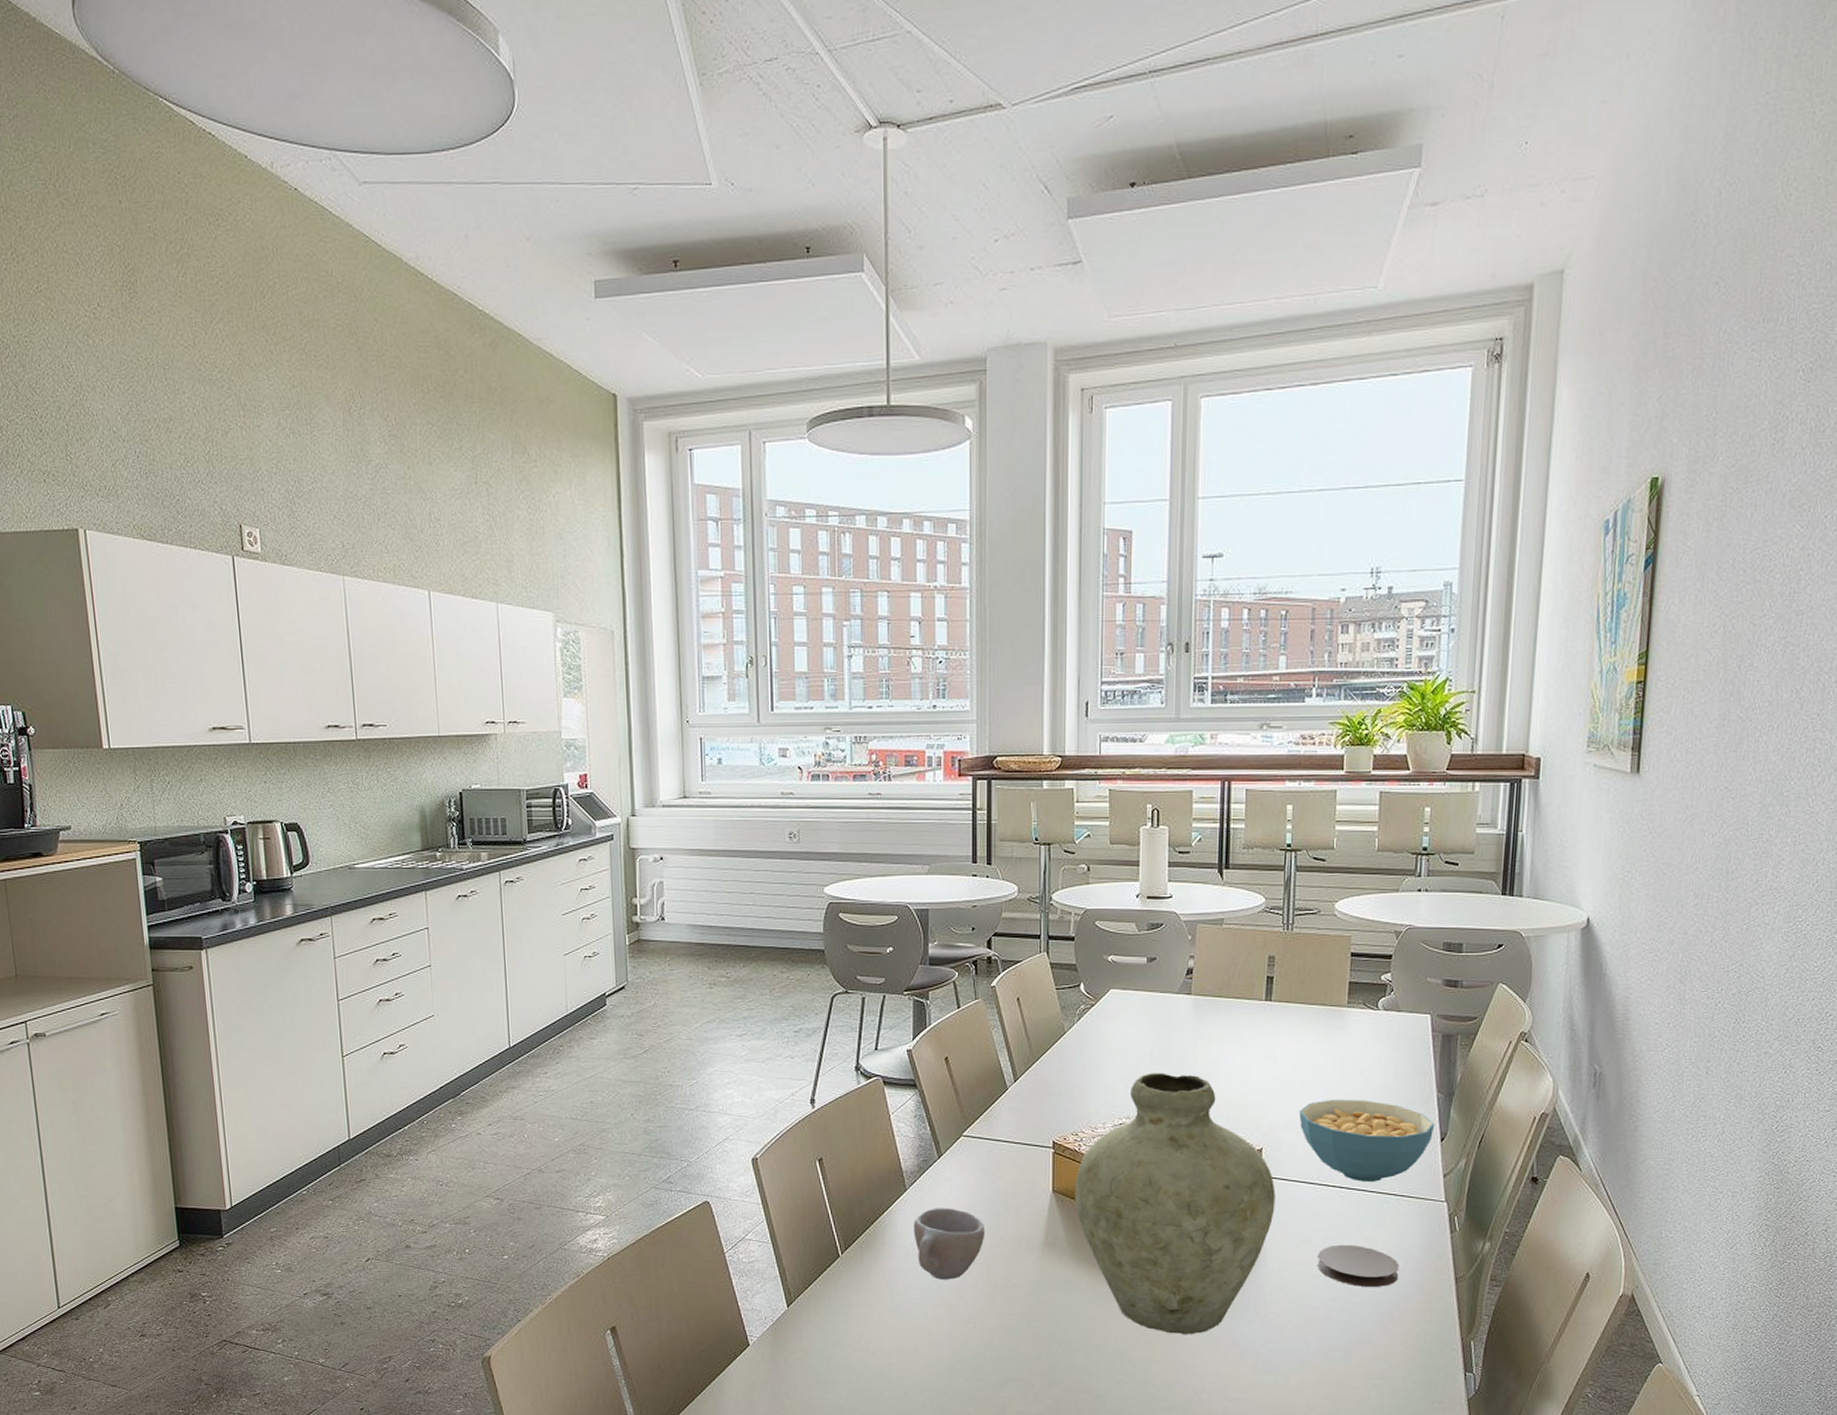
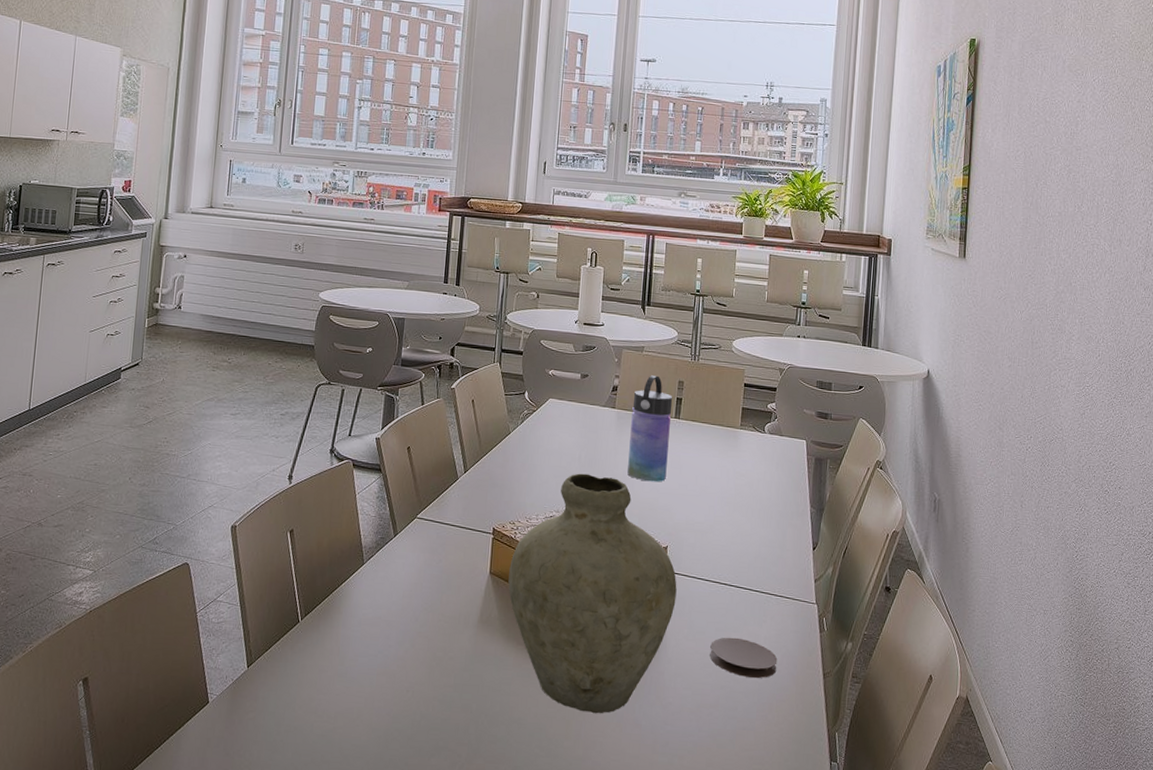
cup: present [913,1208,985,1280] -> none [366,582,430,650]
water bottle: none [1210,952,1262,1077] -> present [627,375,673,482]
cereal bowl: present [1299,1100,1435,1182] -> none [698,507,809,582]

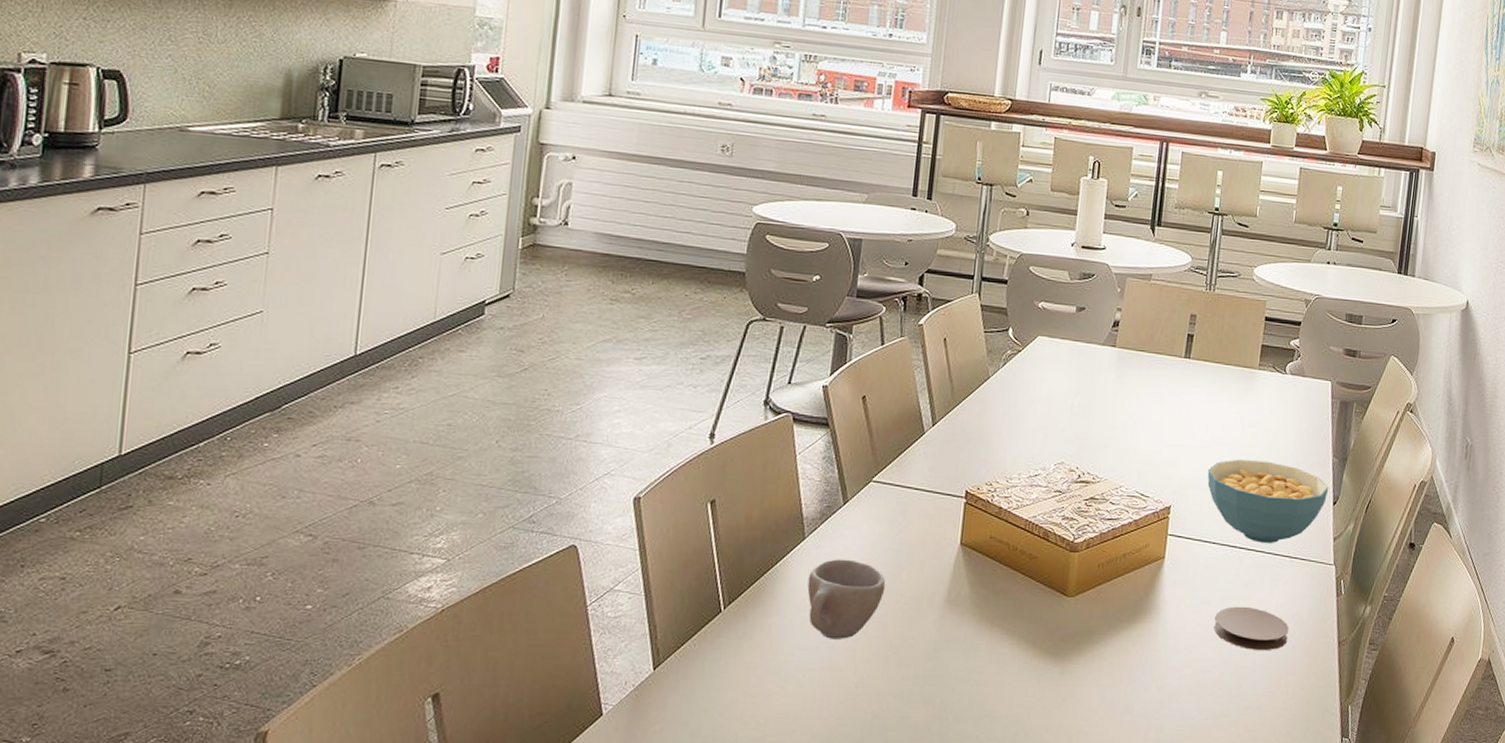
cup: none [366,582,430,650] -> present [807,559,886,639]
vase: present [508,473,677,714] -> none [982,424,1180,701]
water bottle: present [627,375,673,482] -> none [1127,308,1184,432]
cereal bowl: none [698,507,809,582] -> present [1207,459,1329,543]

